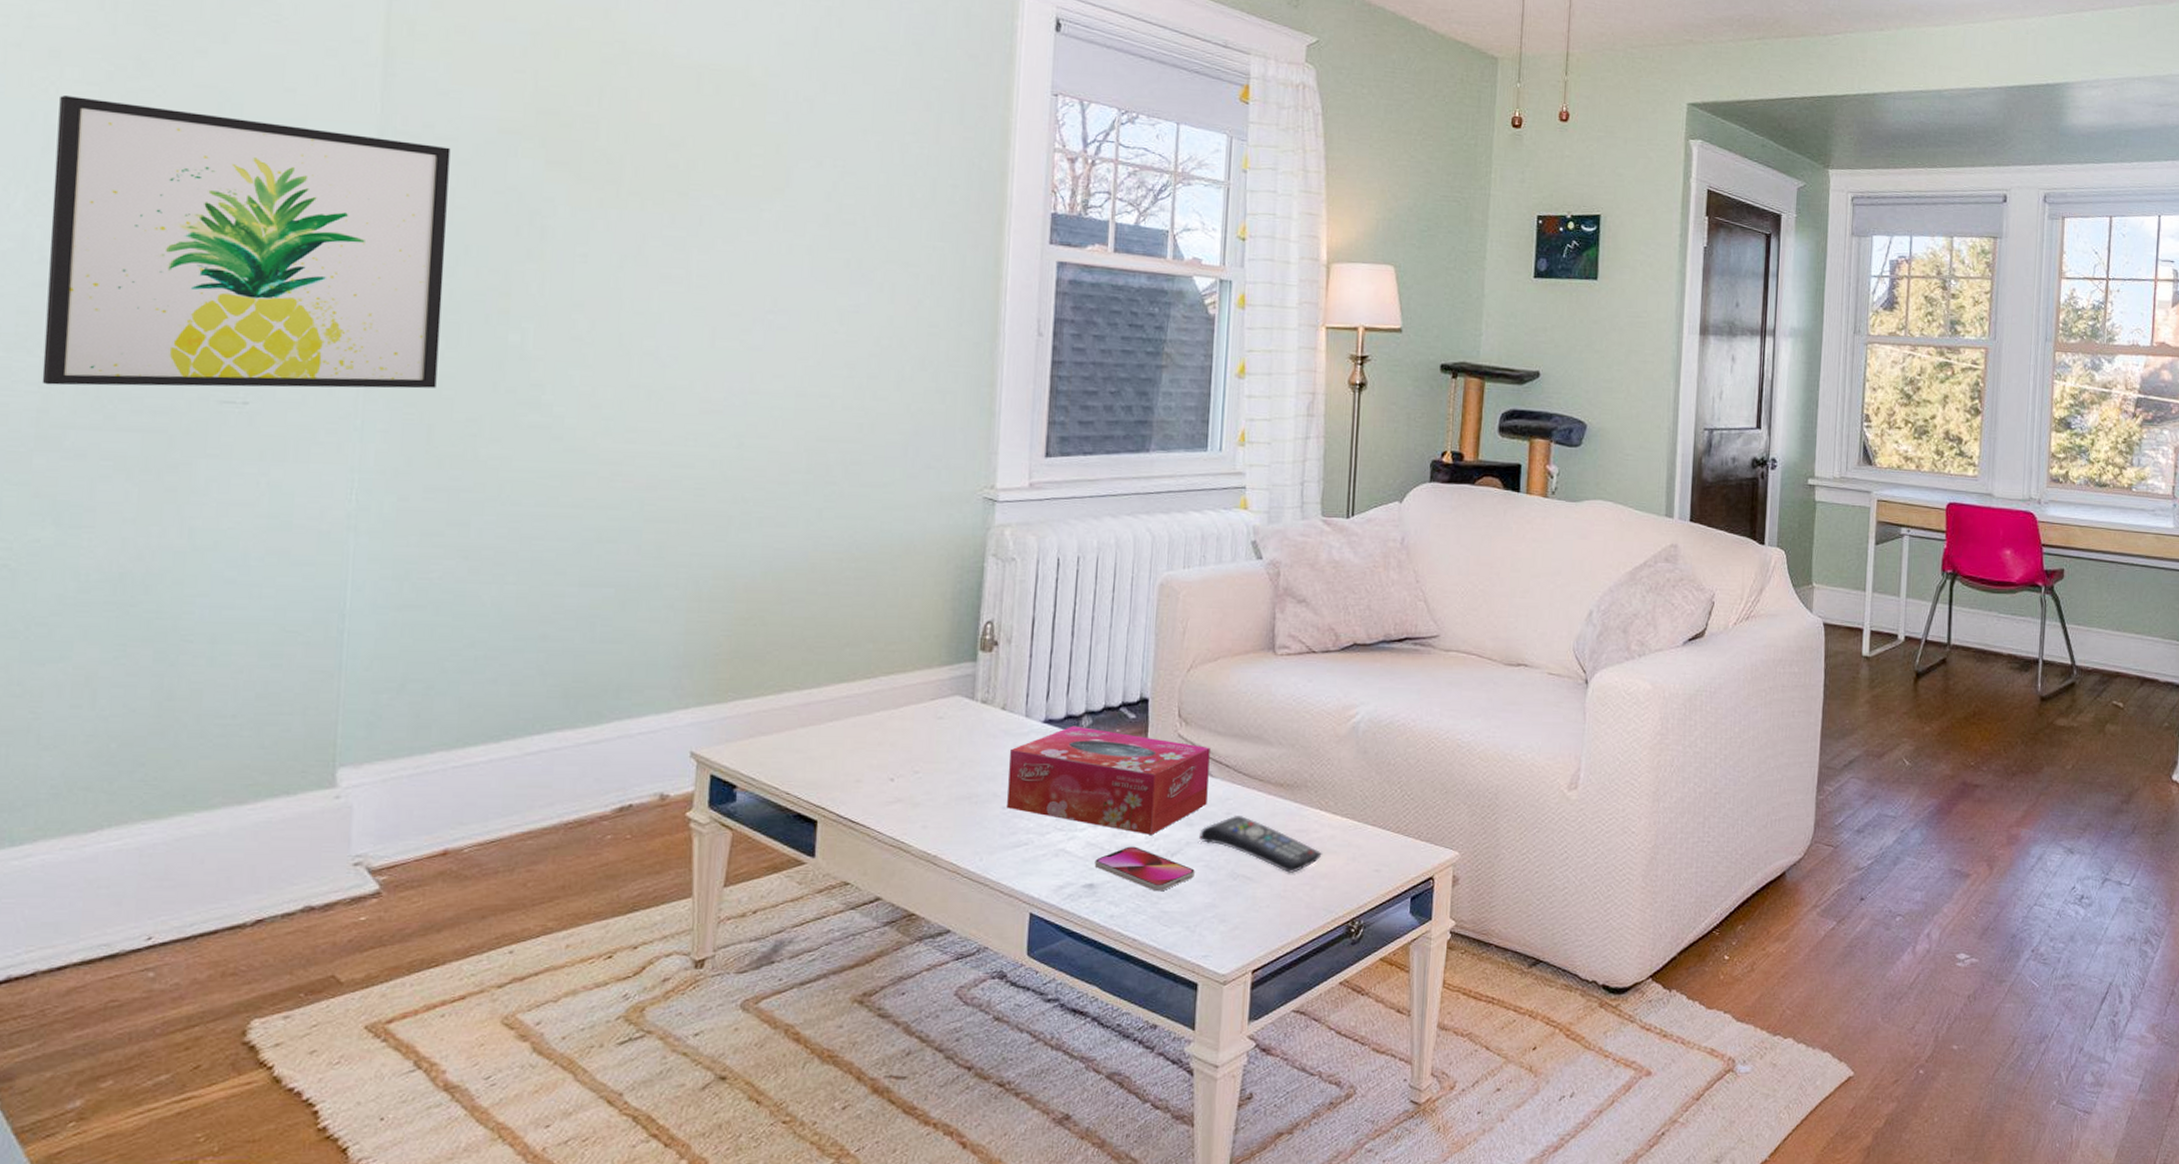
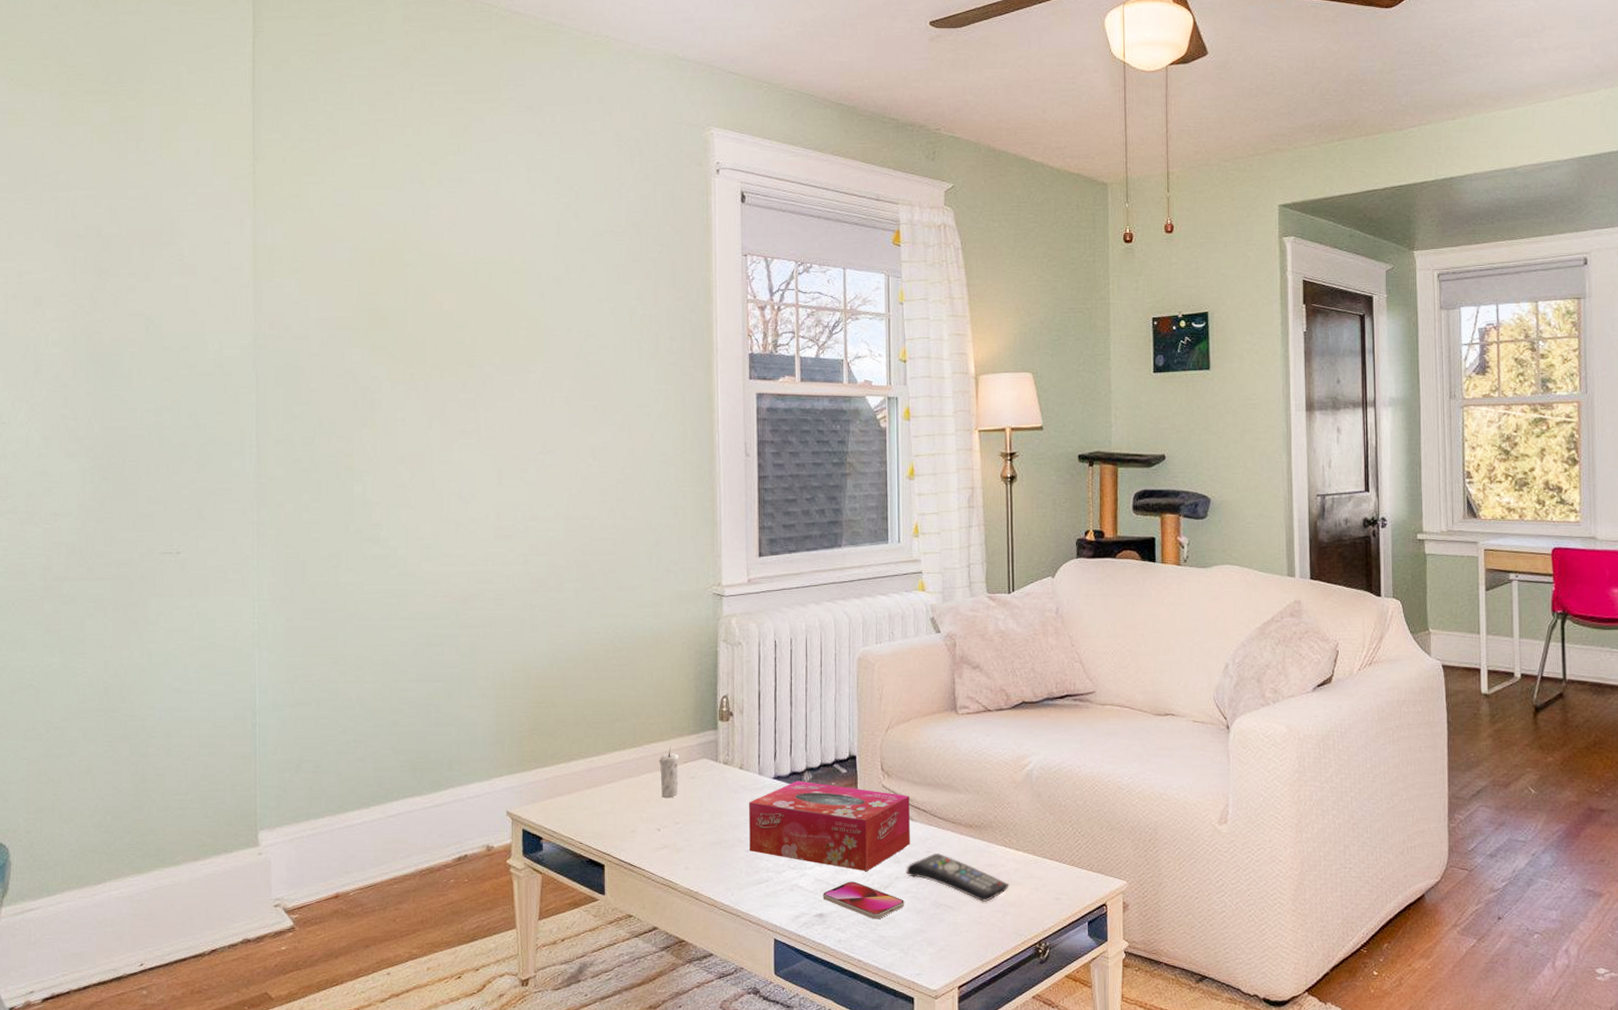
wall art: present [42,95,451,389] -> none [43,331,306,548]
candle: none [898,680,925,742] -> present [659,747,679,799]

